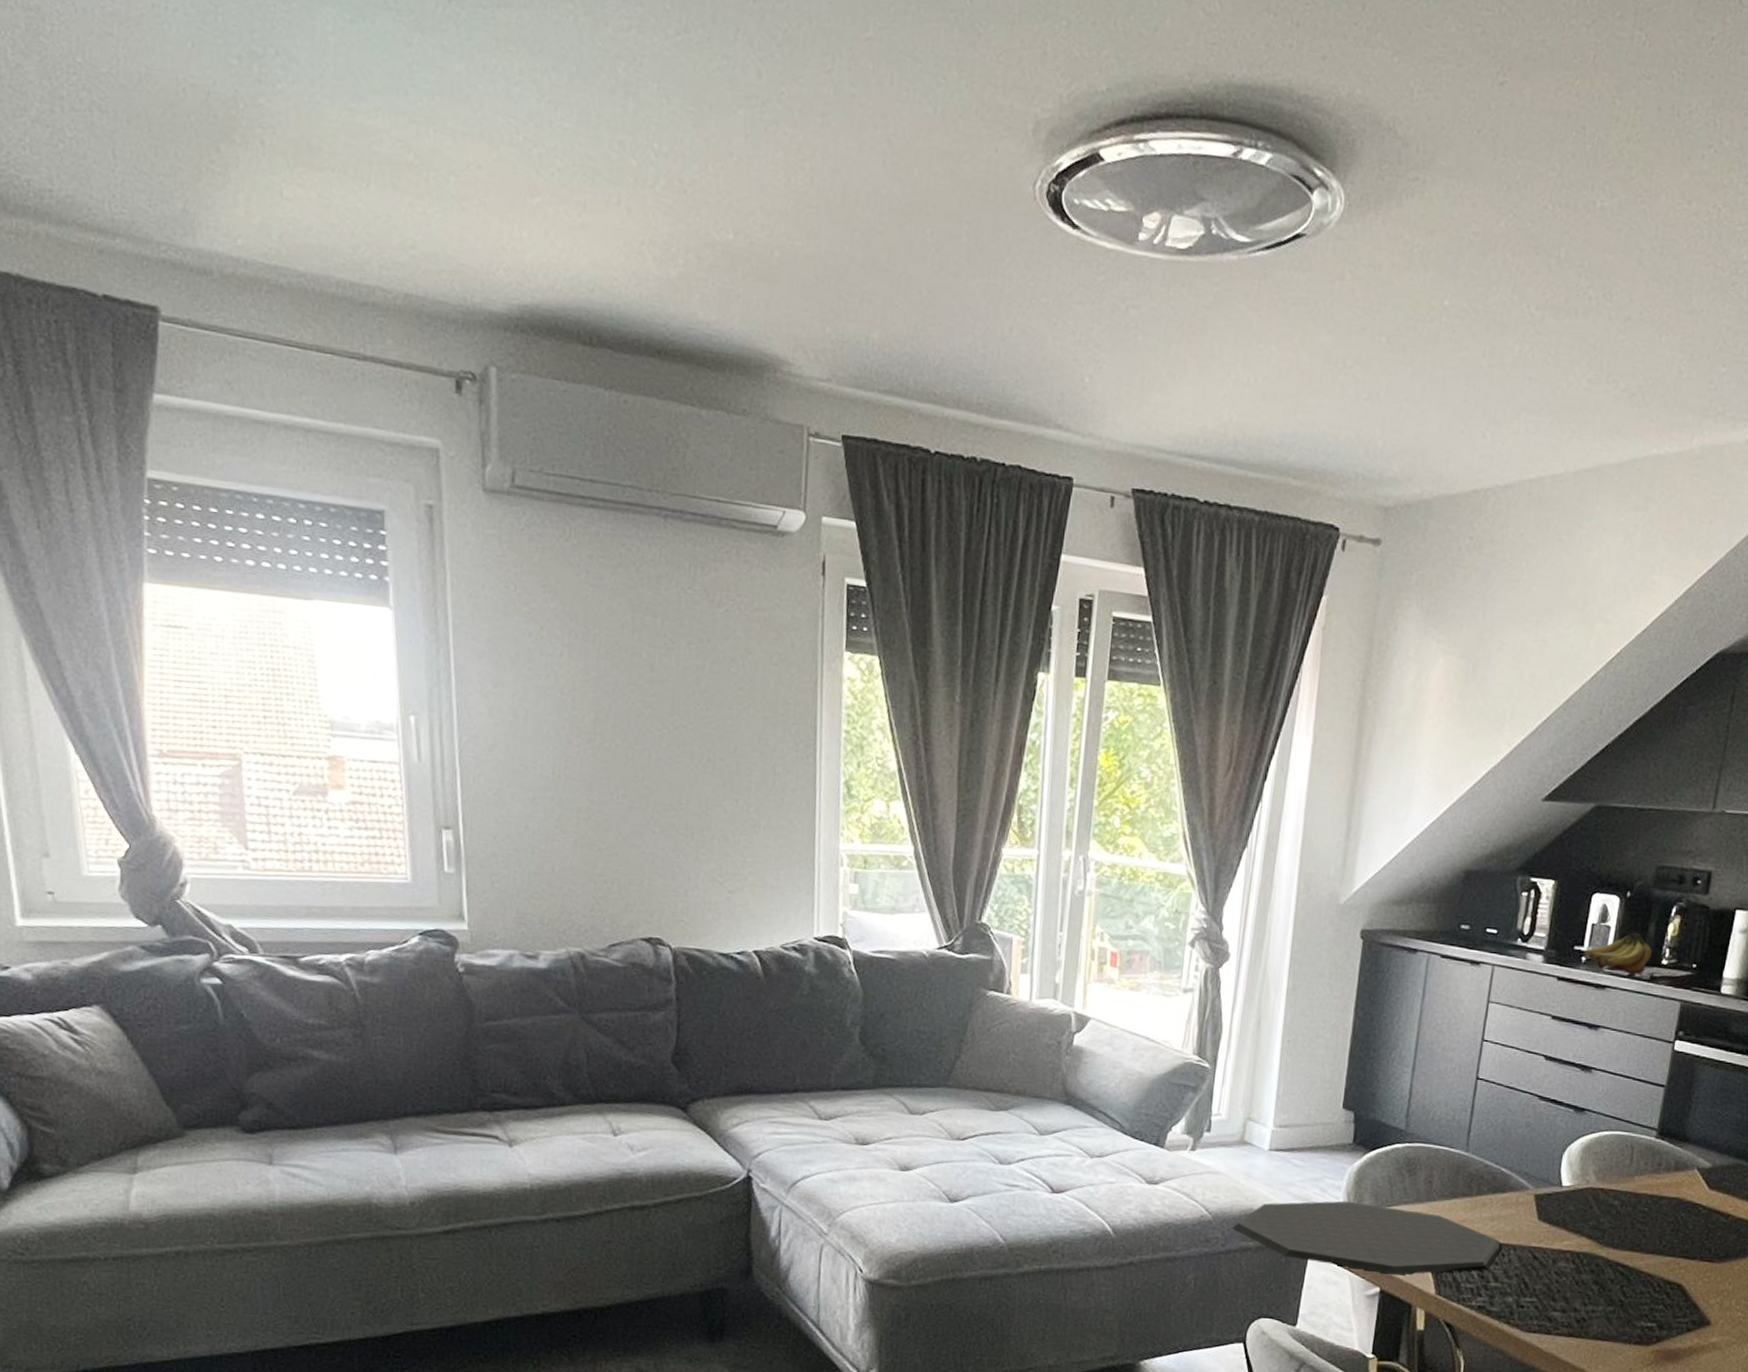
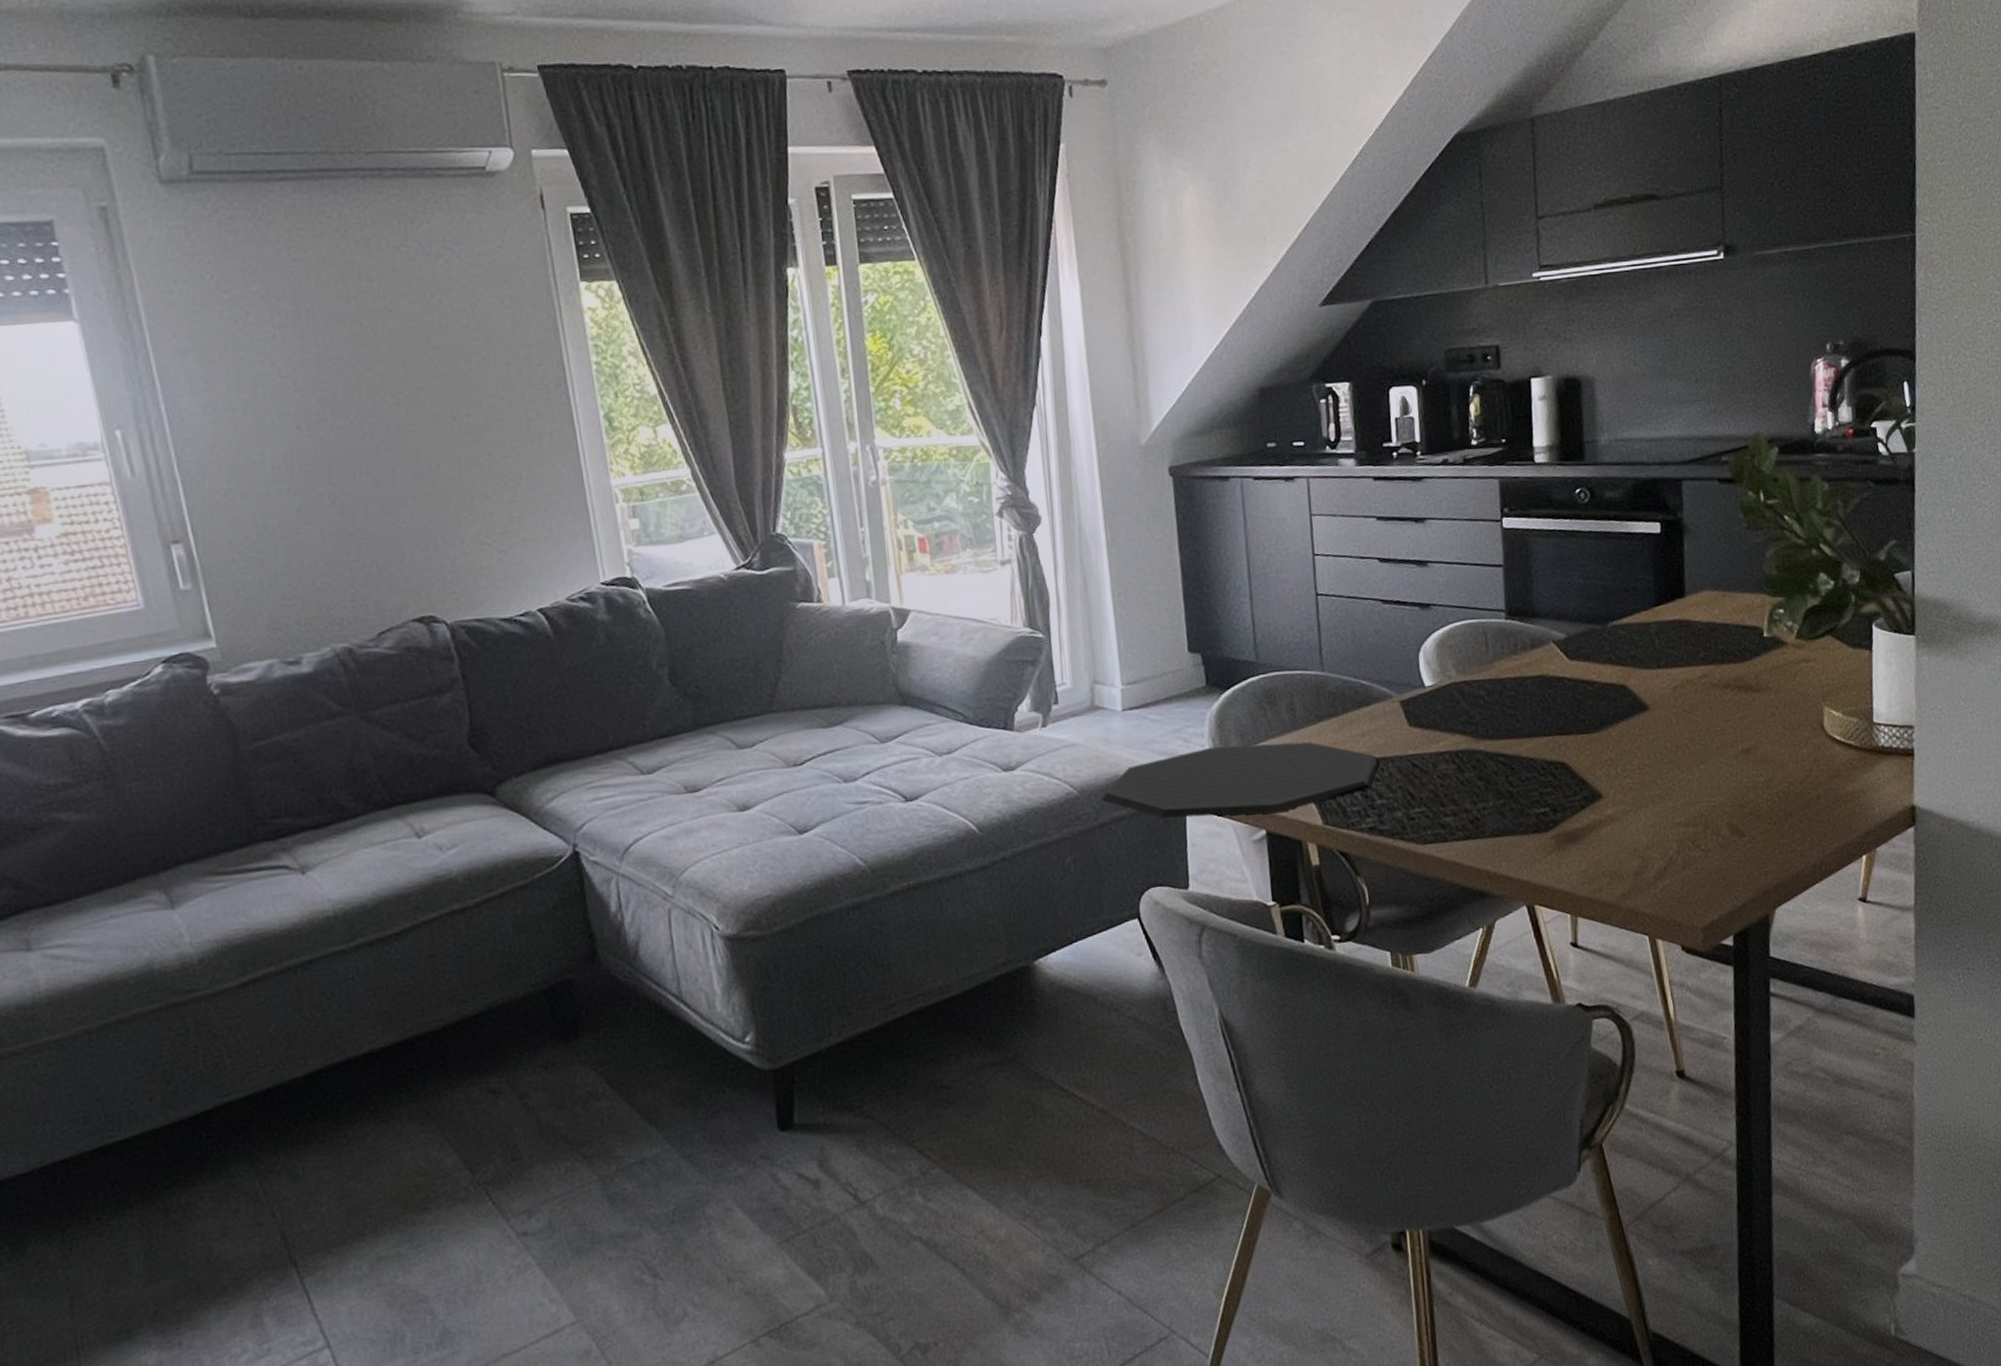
fruit: present [1582,932,1653,975] -> none [1392,418,1460,462]

